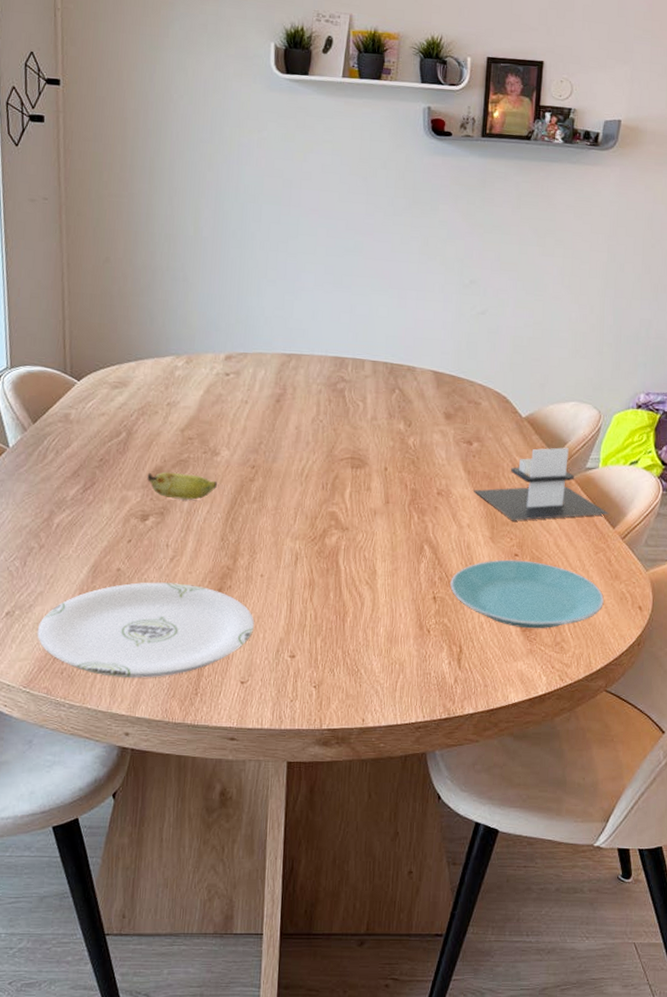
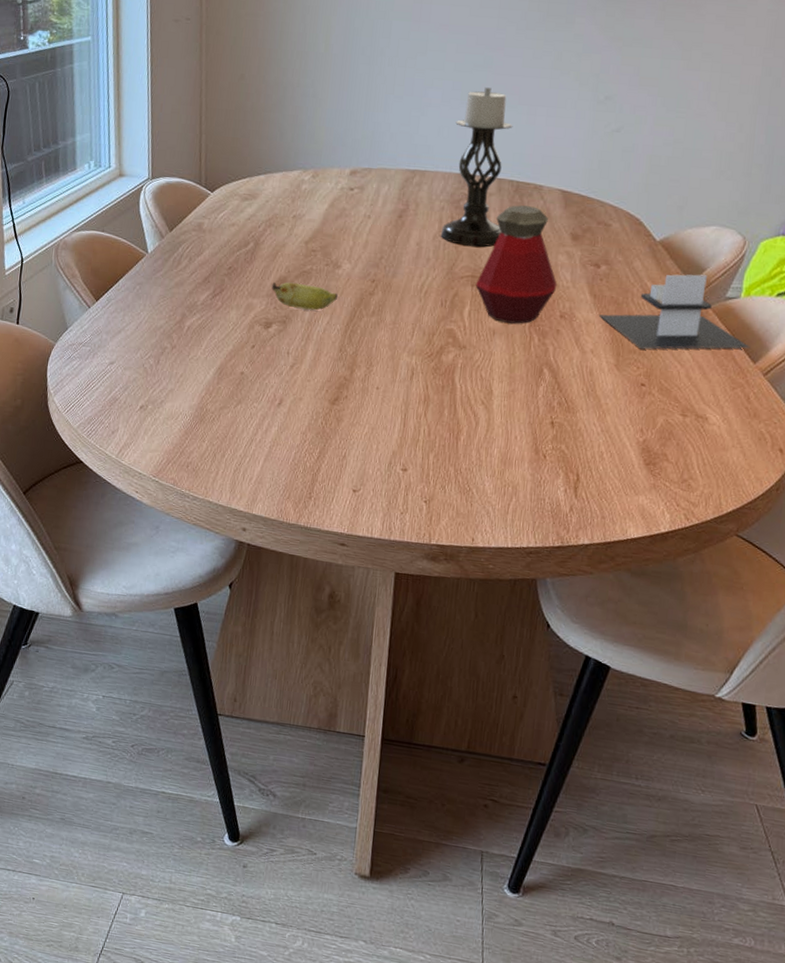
plate: present [37,582,254,678] -> none [166,386,368,478]
candle holder: none [319,271,385,429] -> present [440,87,513,247]
bottle: none [355,386,434,503] -> present [475,205,558,324]
plate: present [450,559,604,629] -> none [569,388,740,464]

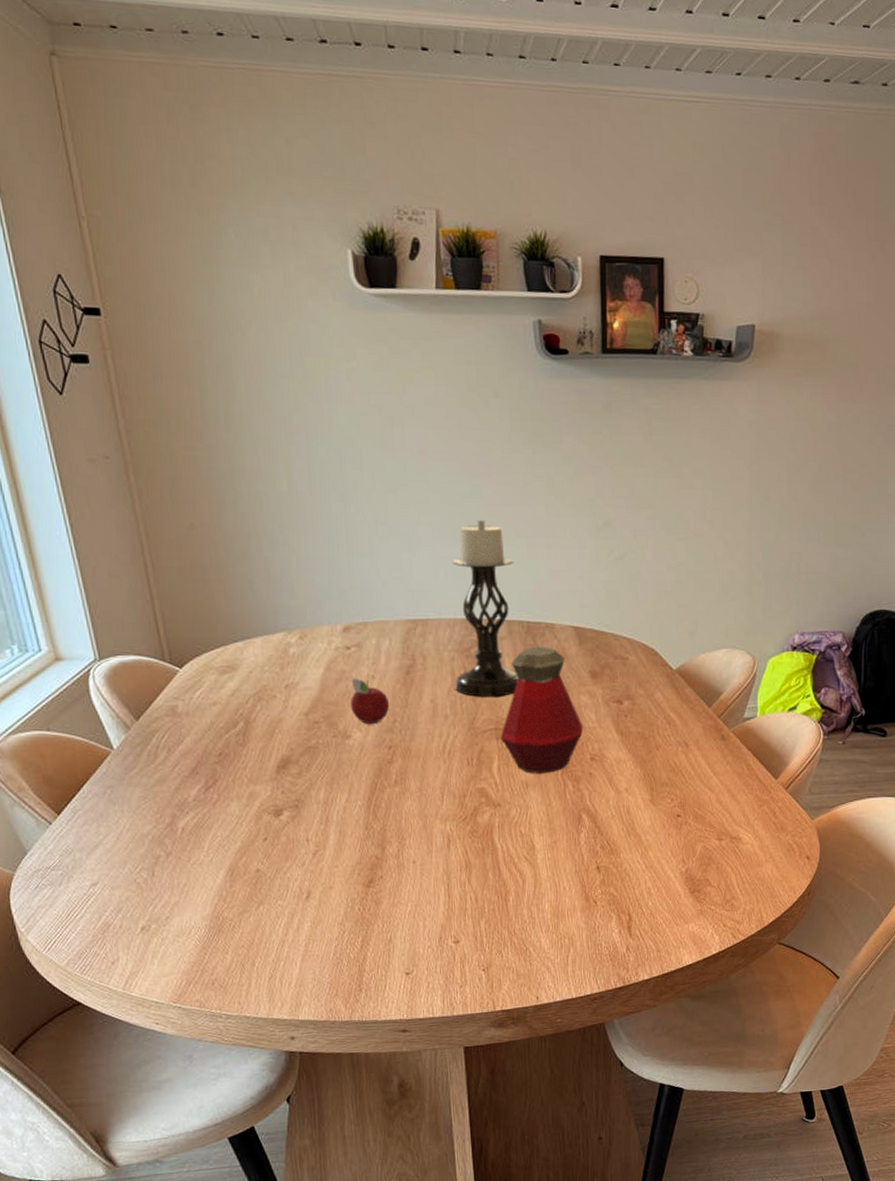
banana: present [271,281,338,311] -> none [274,761,353,790]
fruit: none [344,215,380,258] -> present [350,678,390,724]
napkin holder: present [599,274,751,349] -> none [629,699,771,781]

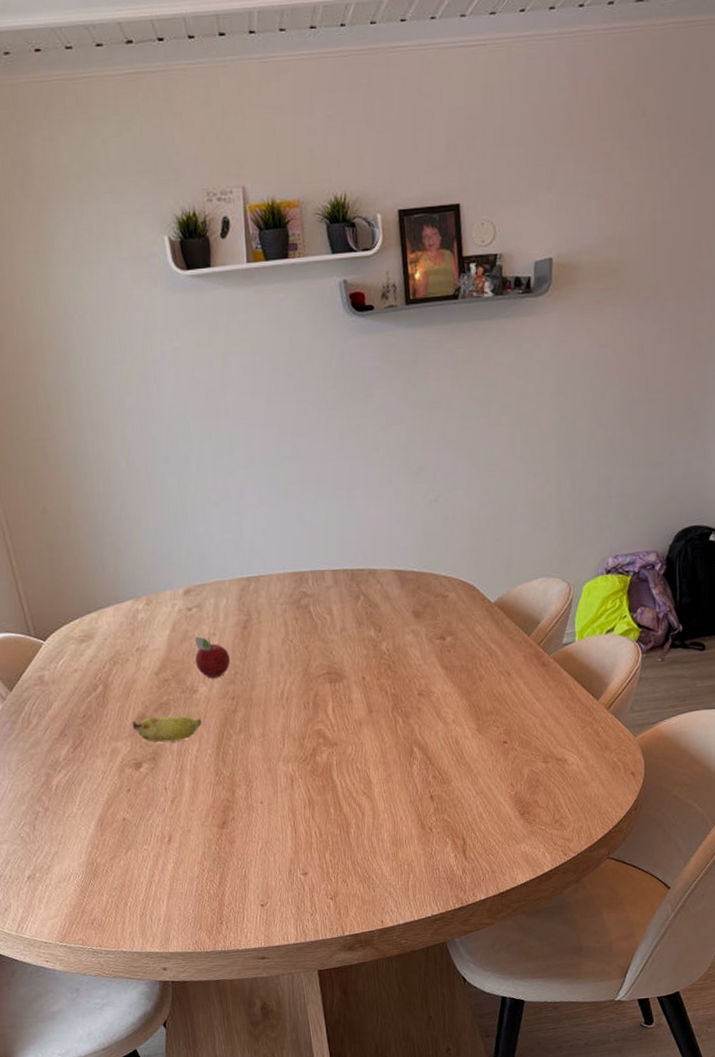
banana: none [274,761,353,790] -> present [132,715,202,743]
candle holder: present [452,520,519,697] -> none [278,477,347,645]
bottle: present [500,647,584,773] -> none [333,592,410,712]

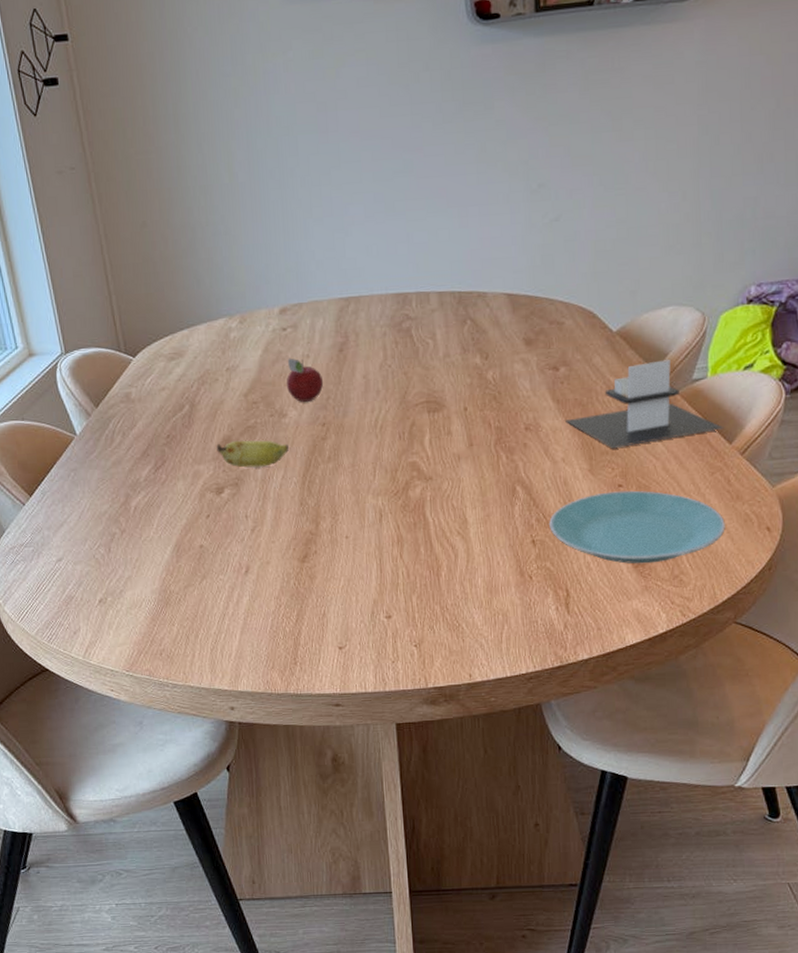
plate: none [444,746,597,812] -> present [549,490,725,564]
napkin holder: none [454,627,592,710] -> present [565,360,724,449]

